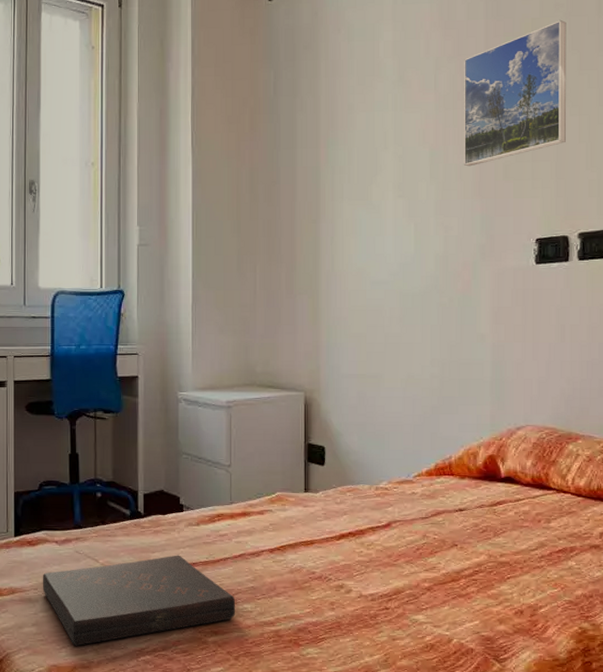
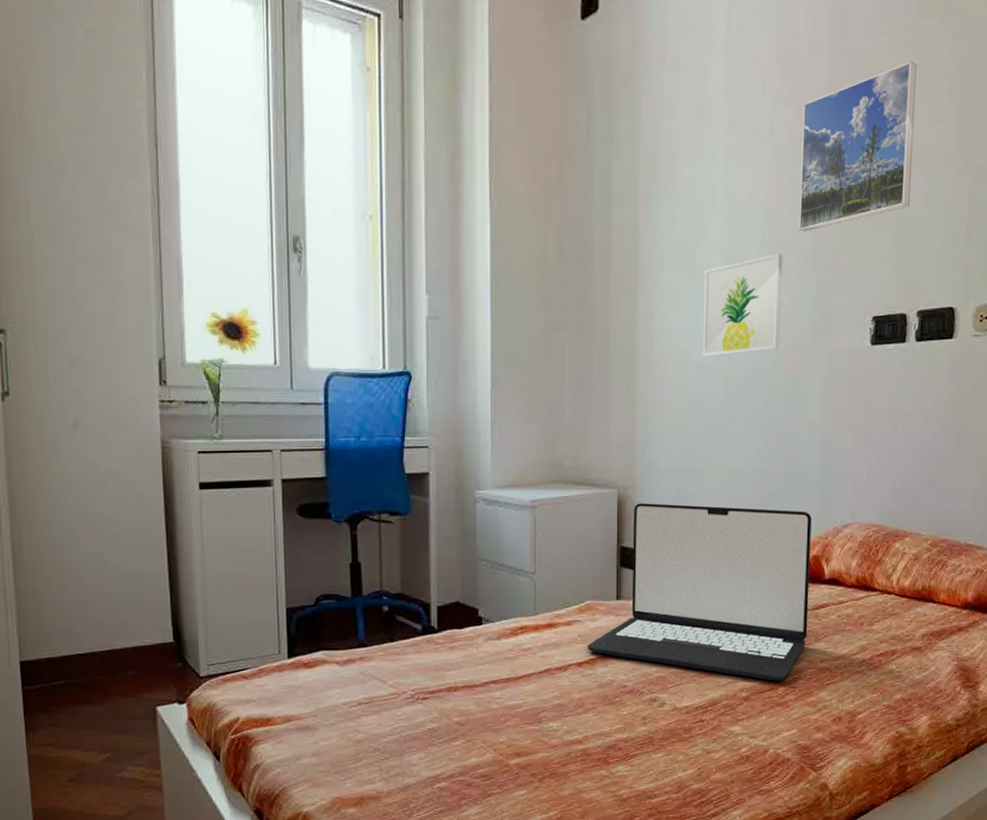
book: present [42,555,236,646] -> none [322,672,541,775]
laptop: none [278,405,486,573] -> present [587,503,812,681]
wall art: none [379,185,451,276] -> present [702,253,783,357]

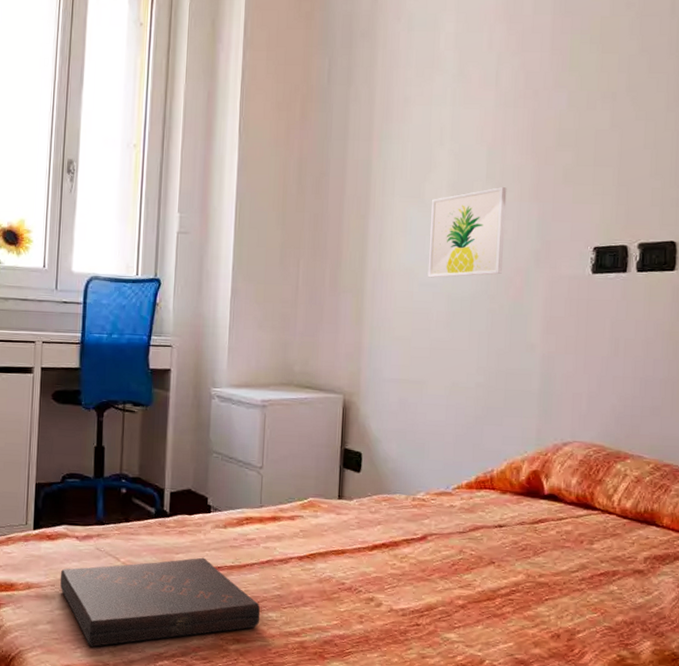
book: none [322,672,541,775] -> present [60,557,261,647]
laptop: present [587,503,812,681] -> none [308,409,532,592]
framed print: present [798,60,917,232] -> none [522,19,637,168]

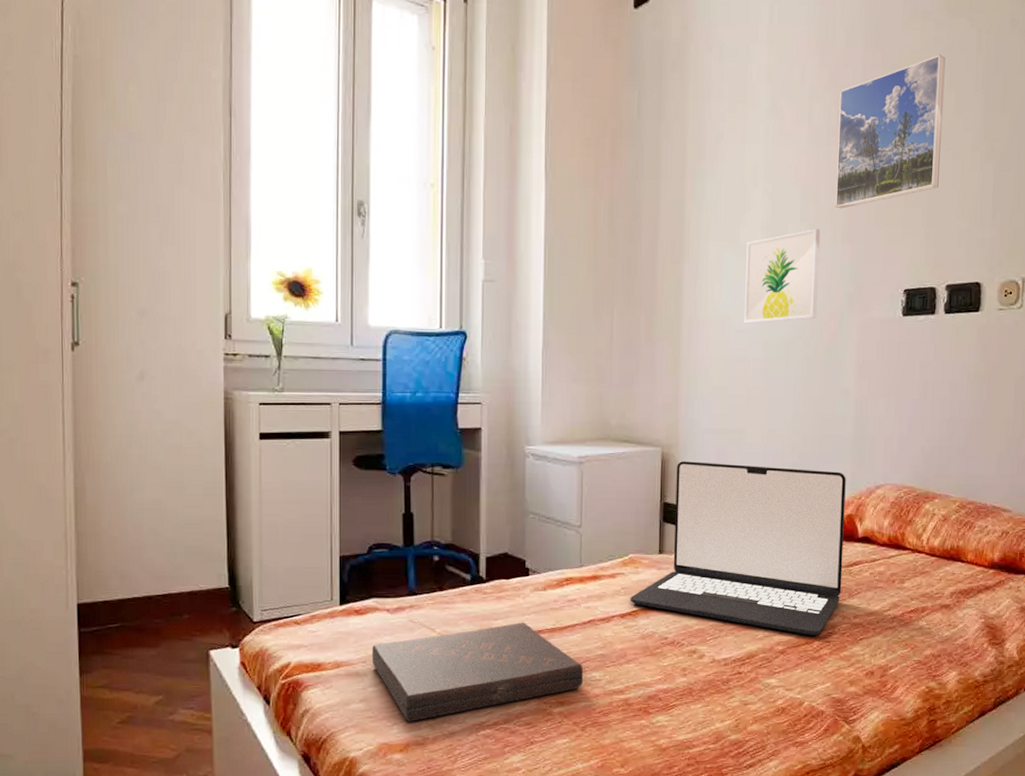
laptop: none [308,409,532,592] -> present [630,461,846,635]
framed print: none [522,19,637,168] -> present [835,54,946,209]

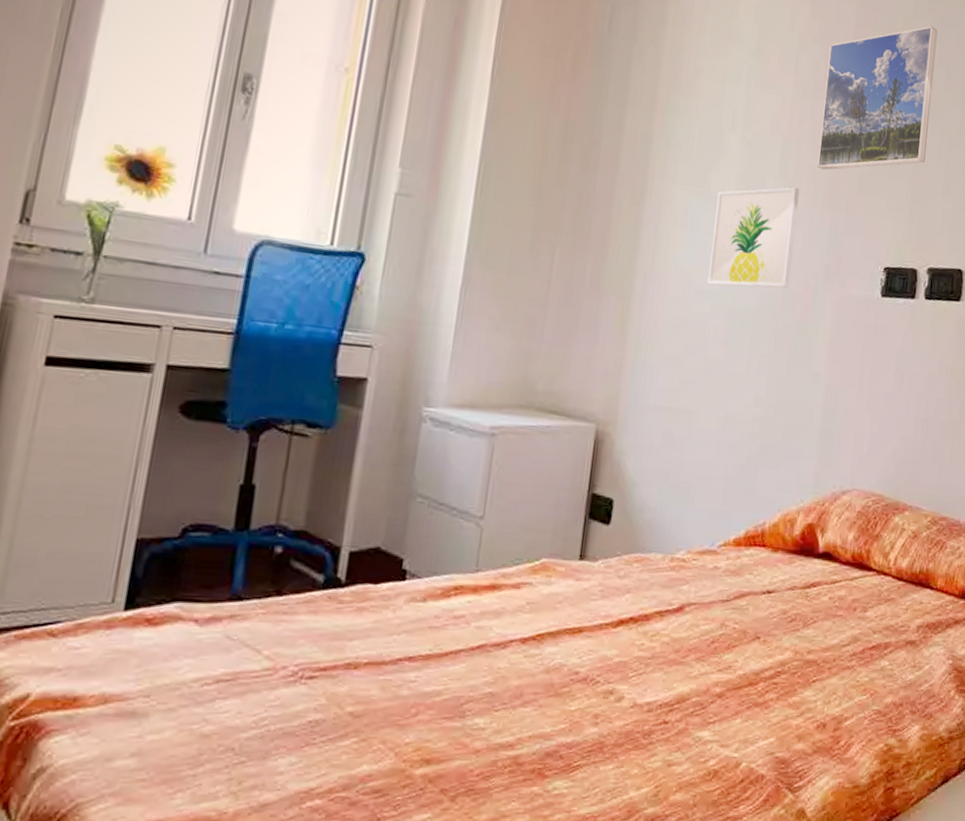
book: present [371,622,584,722] -> none [159,644,463,787]
laptop: present [630,461,846,635] -> none [536,443,810,674]

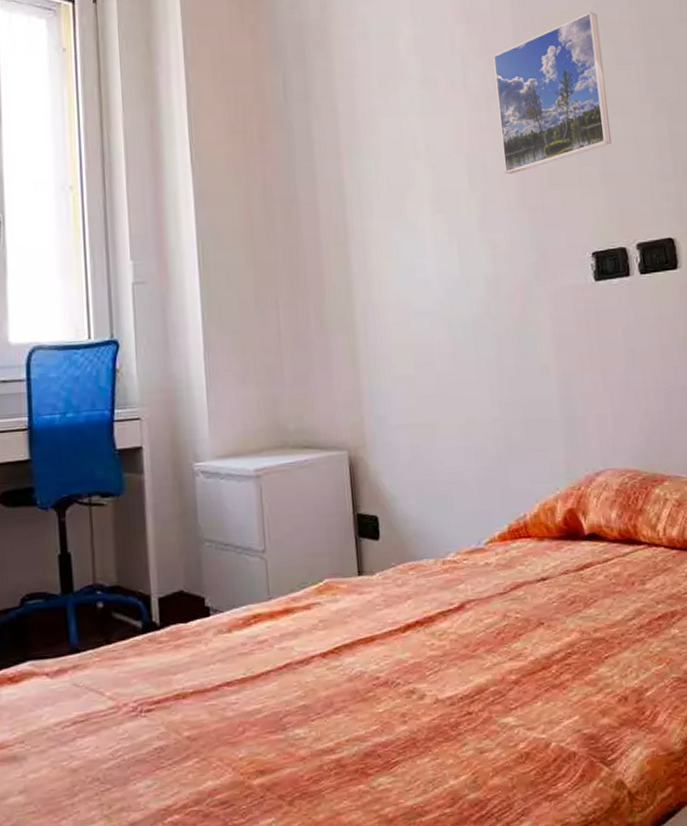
wall art: present [707,187,800,289] -> none [415,196,501,305]

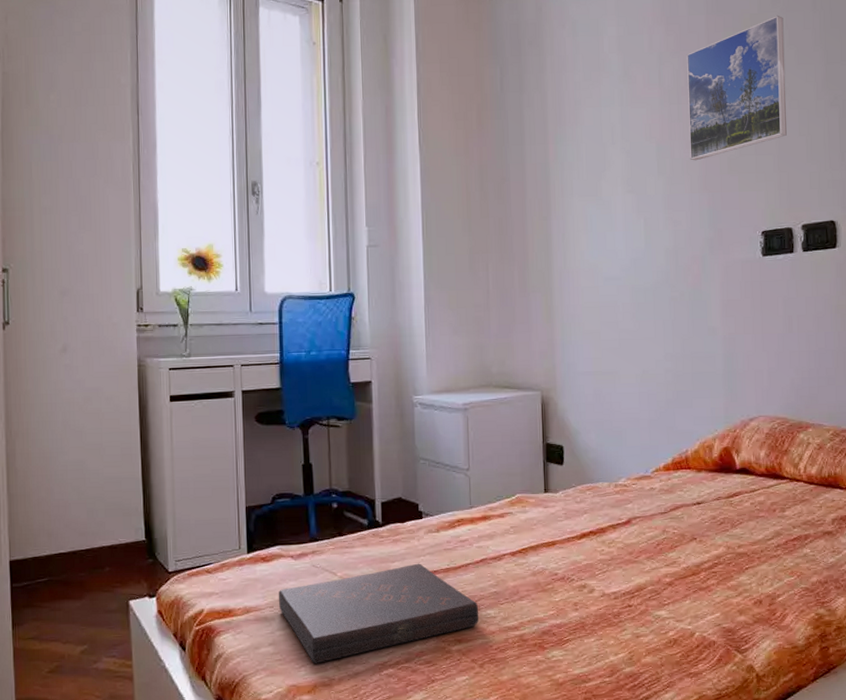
book: none [30,673,286,814] -> present [278,563,479,663]

